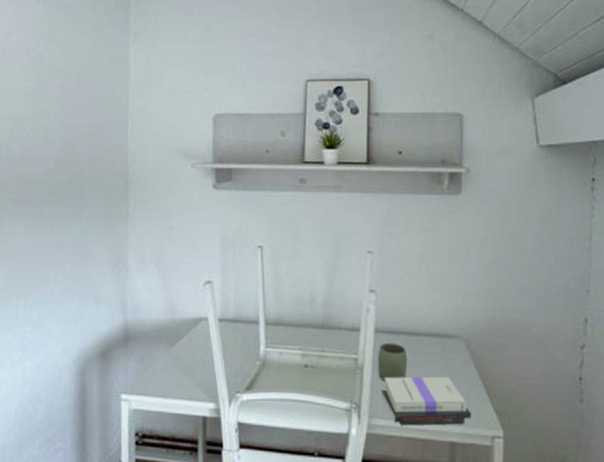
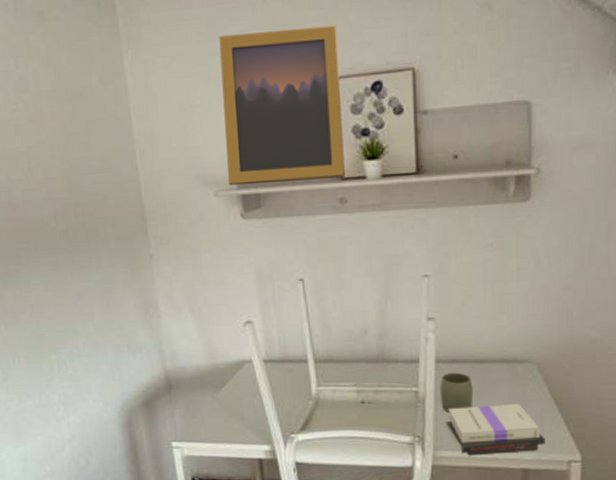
picture frame: none [205,39,309,161] -> present [219,25,345,186]

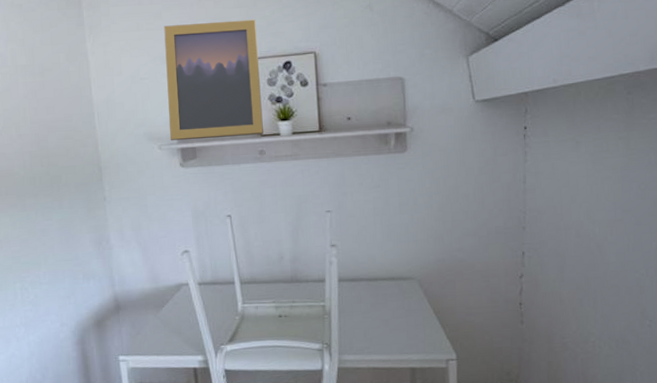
mug: present [439,372,474,413] -> none [342,289,370,323]
books: present [445,404,546,456] -> none [347,314,428,358]

